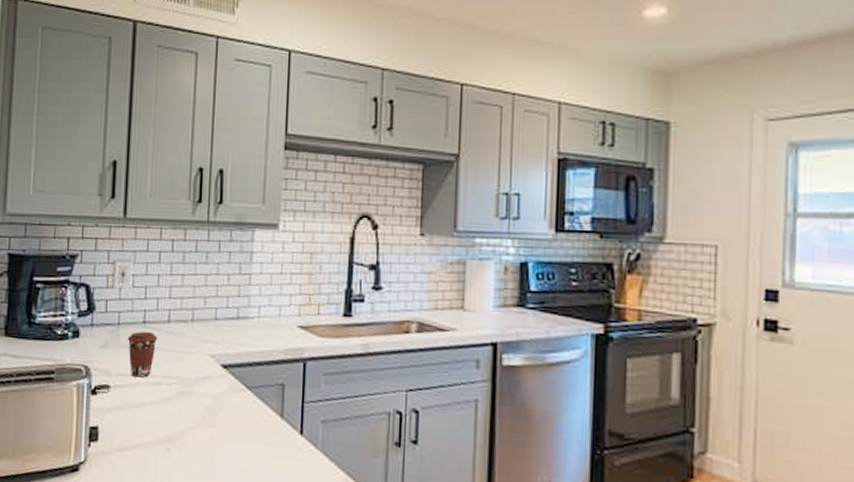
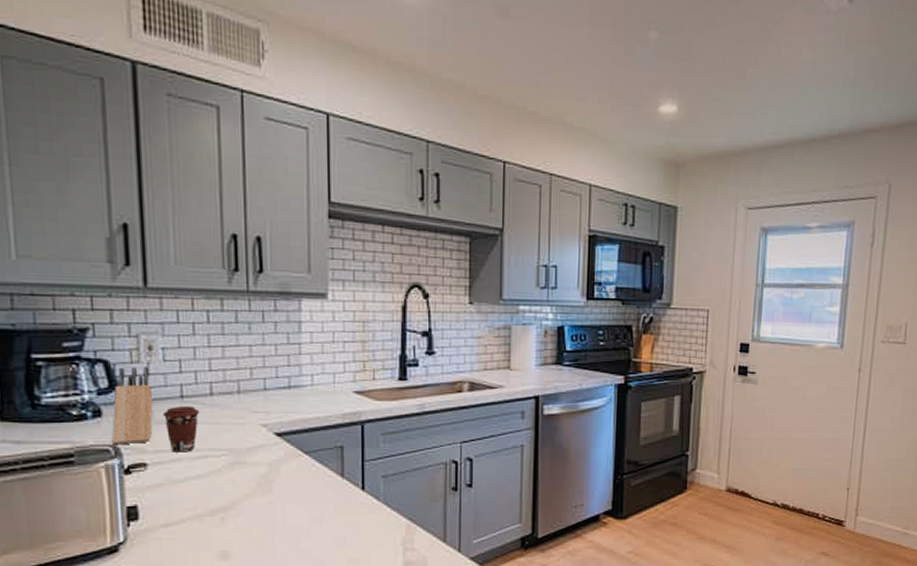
knife block: none [84,291,121,366] -> present [111,366,153,445]

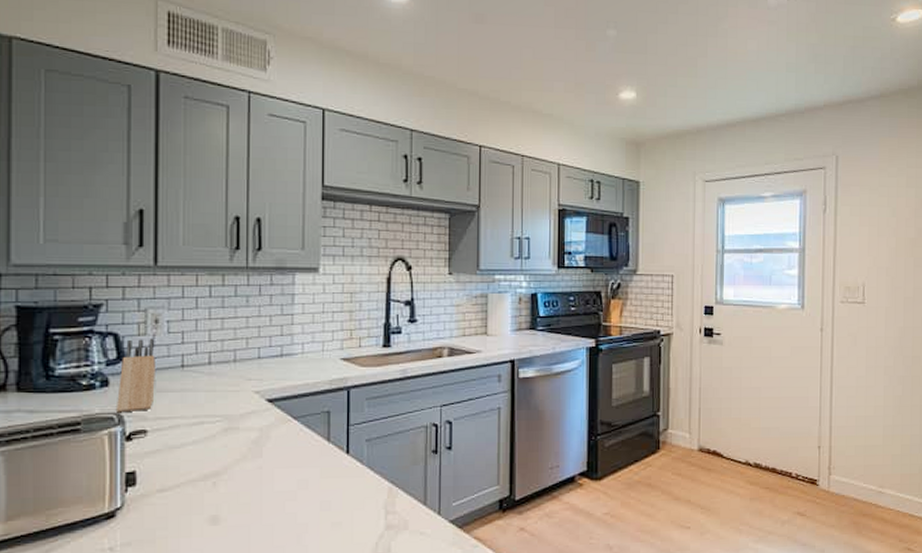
coffee cup: present [162,407,200,452] -> none [164,376,198,419]

